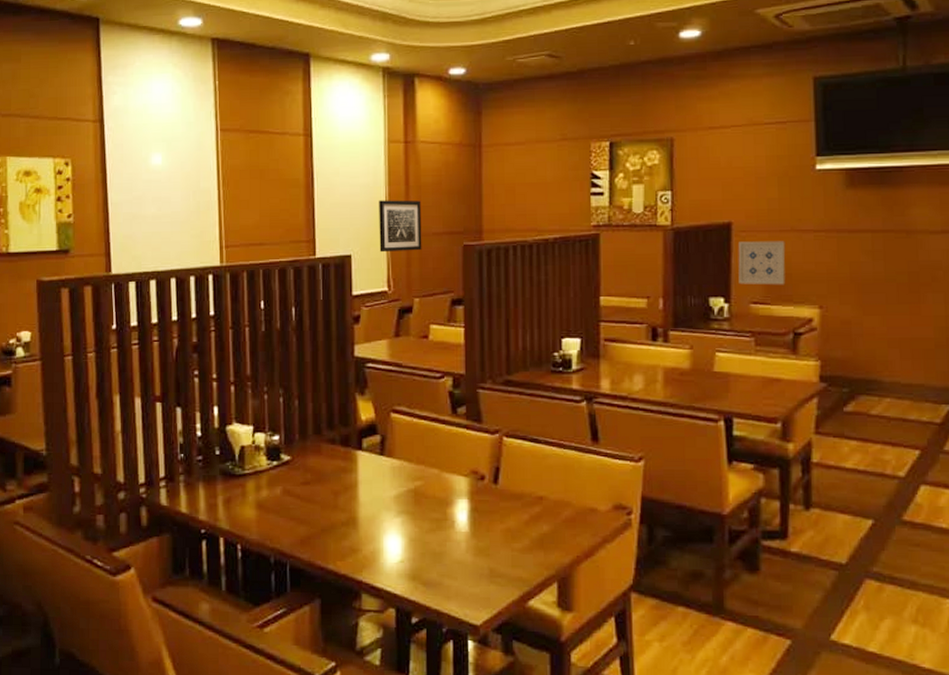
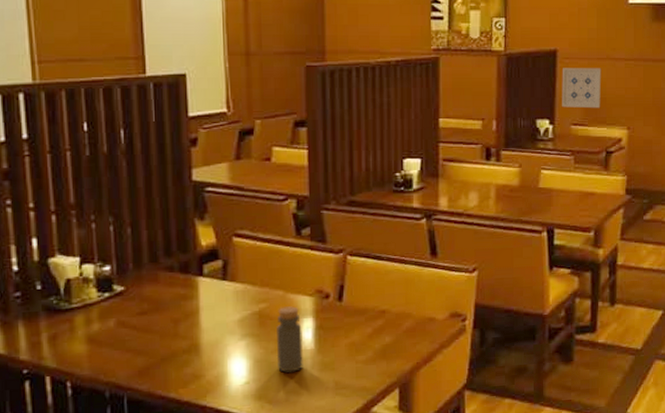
wall art: present [379,200,422,253] -> none [215,16,263,72]
bottle: none [431,486,457,556] -> present [276,306,303,373]

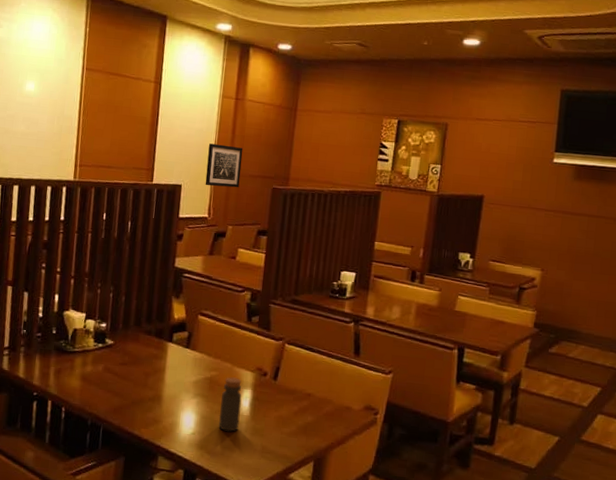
wall art: none [215,16,263,72] -> present [205,143,243,188]
wall art: present [562,68,602,109] -> none [483,211,523,250]

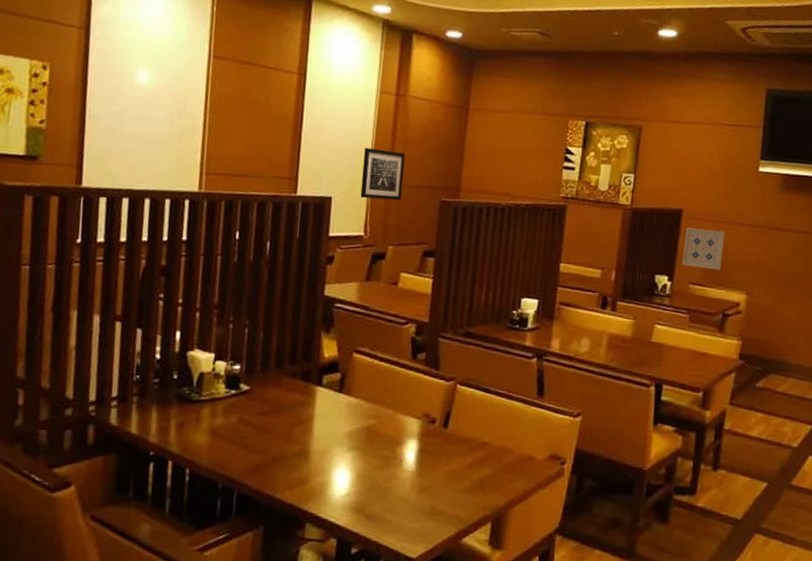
bottle: present [218,377,242,432] -> none [378,425,406,492]
wall art: none [483,211,523,250] -> present [682,227,726,271]

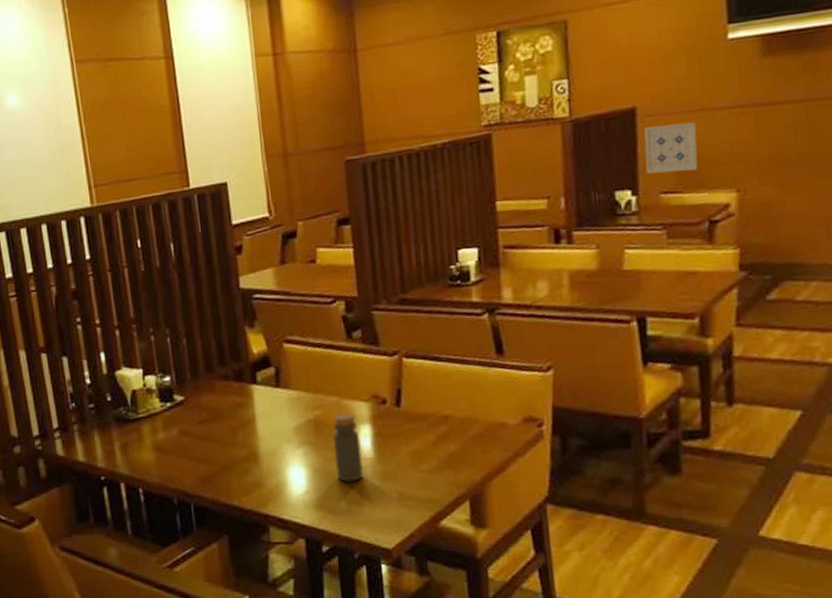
wall art: present [360,147,406,201] -> none [251,117,301,177]
bottle: none [378,425,406,492] -> present [333,413,364,483]

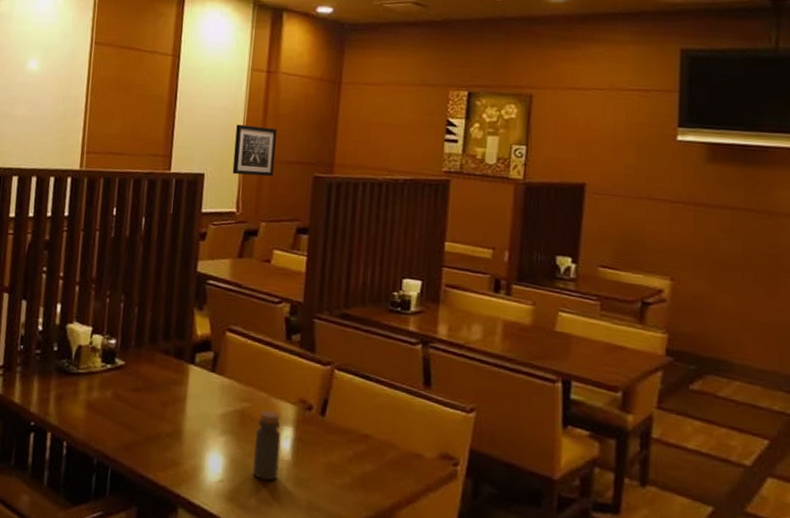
wall art: none [251,117,301,177] -> present [232,124,278,177]
wall art: present [644,122,698,174] -> none [588,203,640,252]

